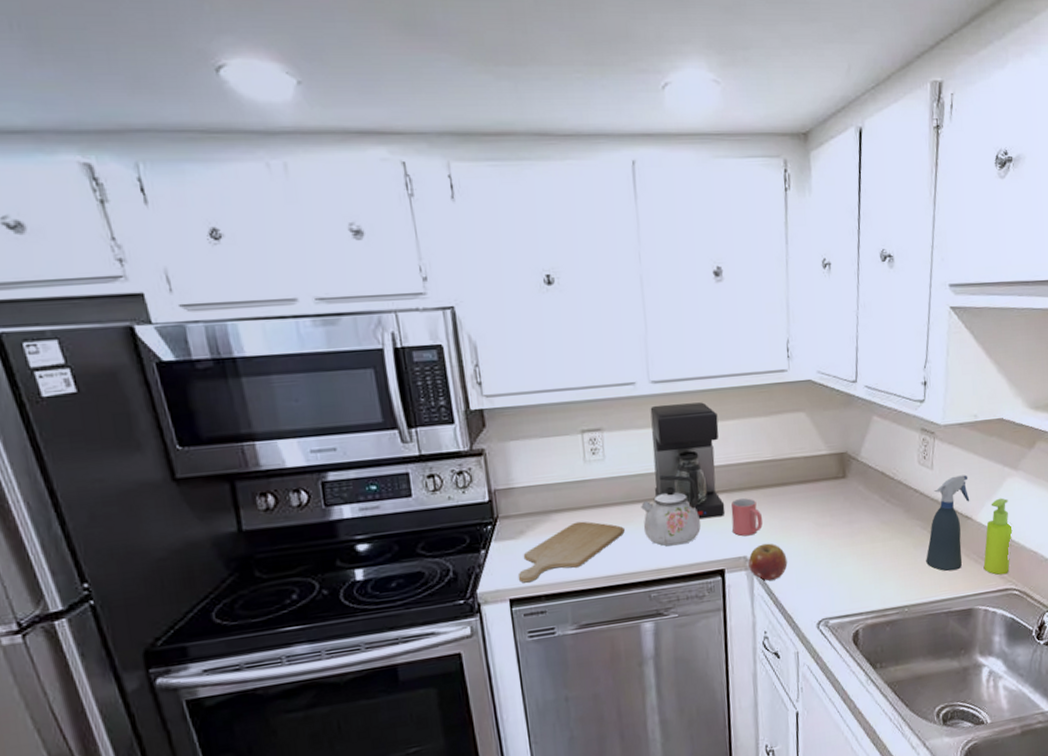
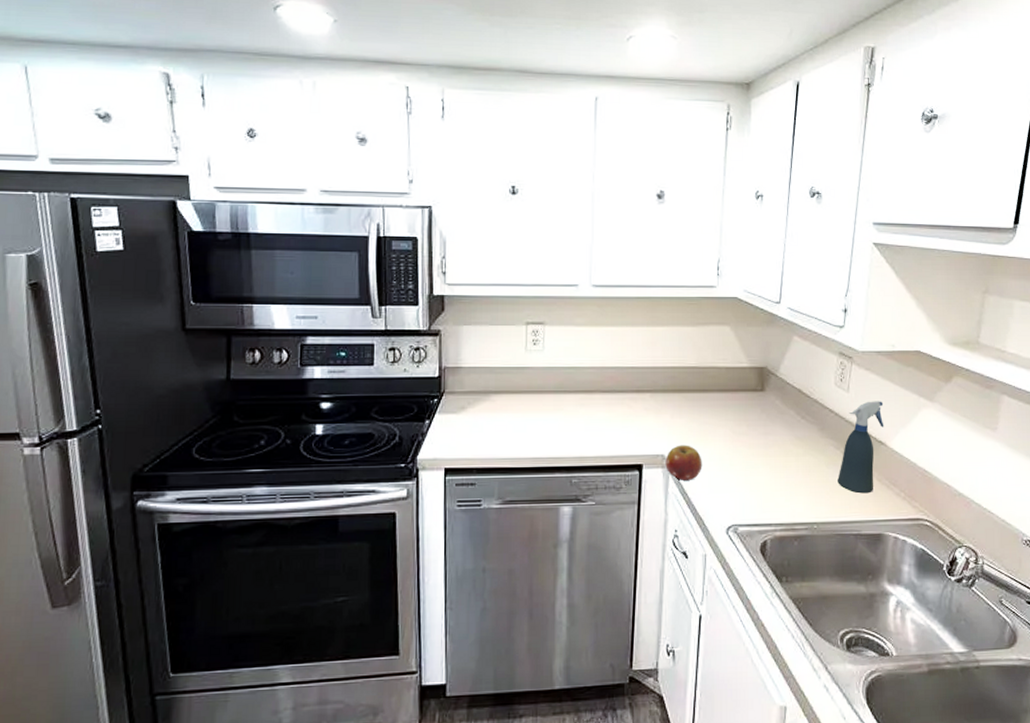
chopping board: present [517,521,625,583] -> none [454,404,554,455]
kettle: present [641,475,701,546] -> none [571,370,625,437]
coffee maker: present [650,402,725,518] -> none [585,306,649,415]
mug: present [731,498,763,537] -> none [653,400,682,436]
soap dispenser: present [983,498,1013,575] -> none [895,427,926,504]

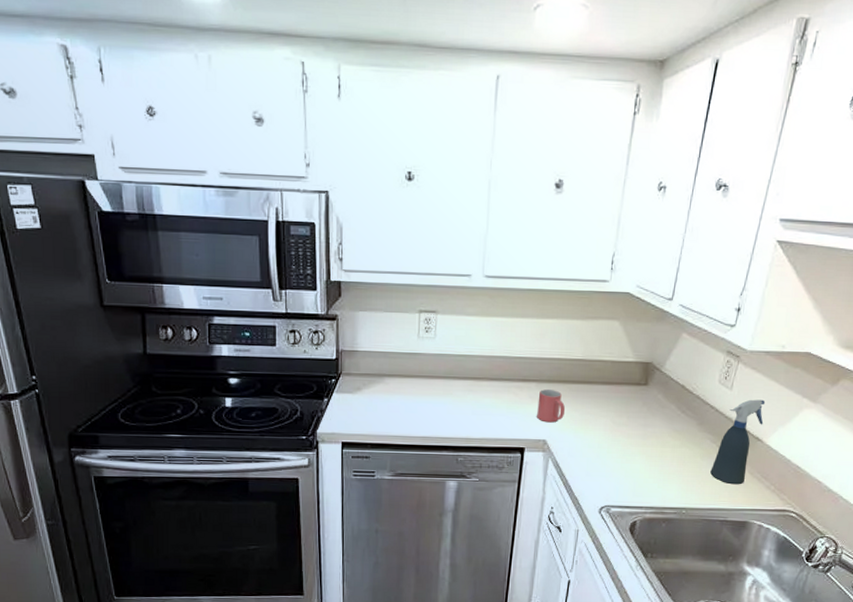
mug: none [653,400,682,436] -> present [537,389,565,423]
fruit: present [665,445,702,481] -> none [546,431,582,464]

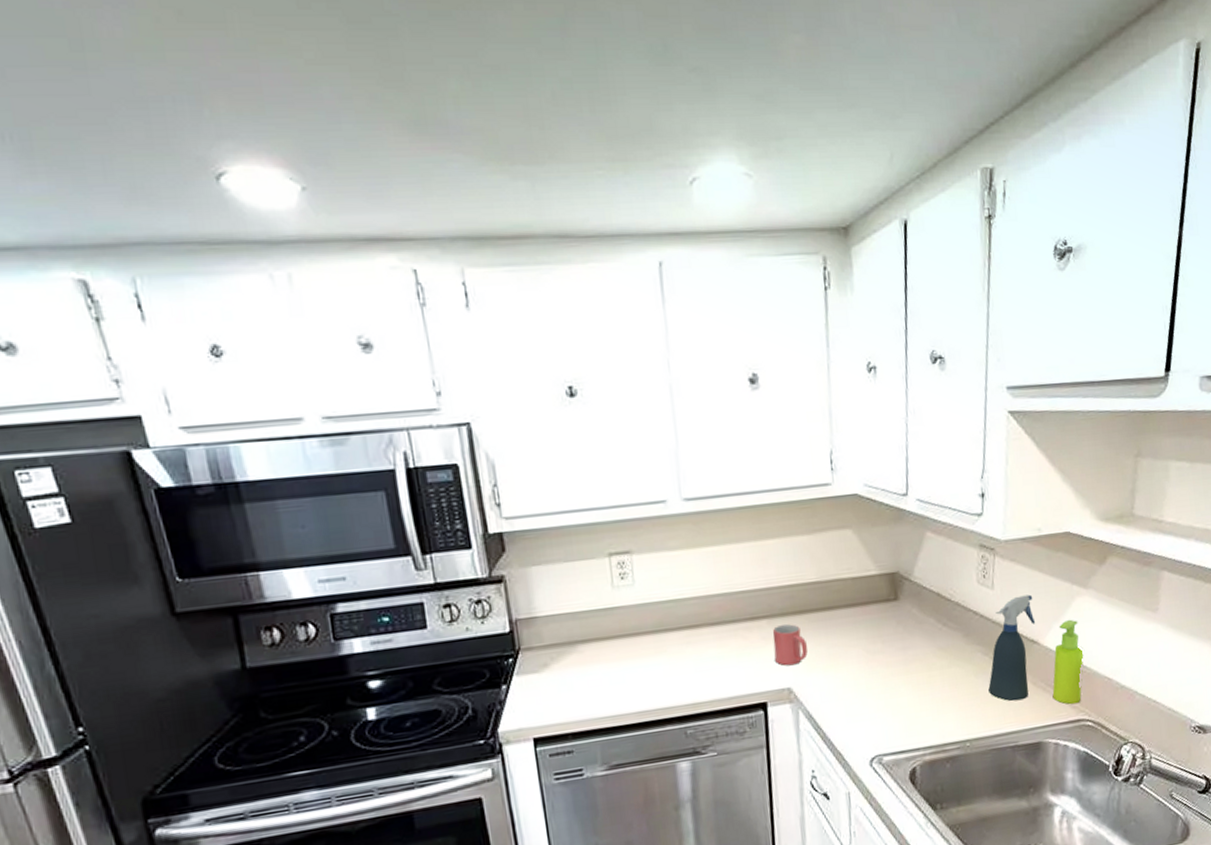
soap dispenser: none [765,426,801,497] -> present [1052,619,1084,705]

